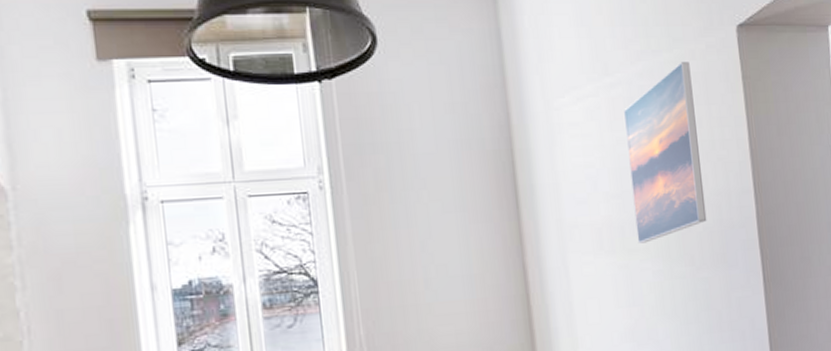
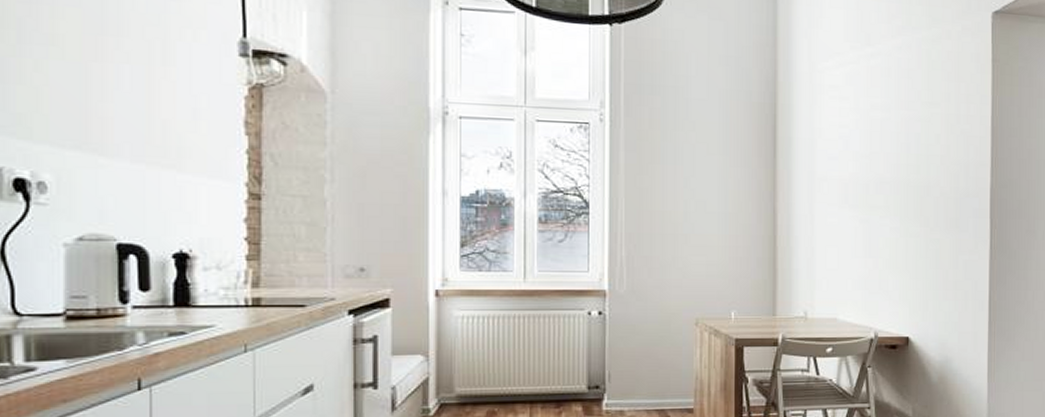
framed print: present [624,62,707,244] -> none [879,40,945,202]

